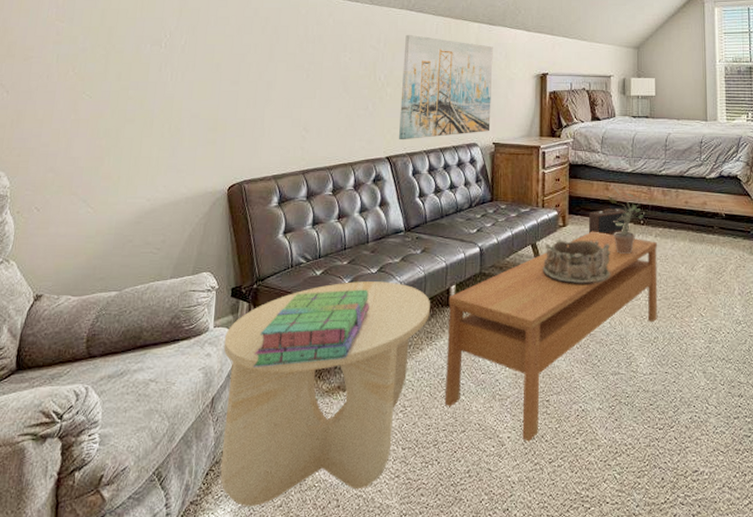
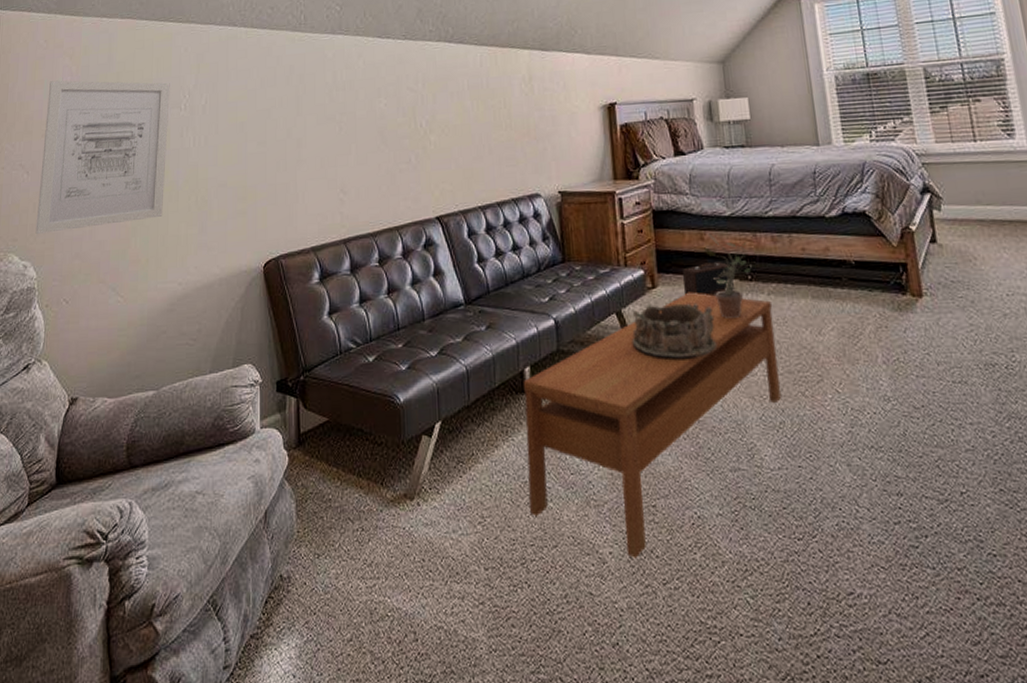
wall art: none [11,11,153,147] -> present [35,80,170,234]
side table: present [220,281,430,506] -> none [273,366,503,640]
stack of books: present [253,289,369,367] -> none [306,376,432,474]
wall art: present [398,34,493,140] -> none [446,70,554,196]

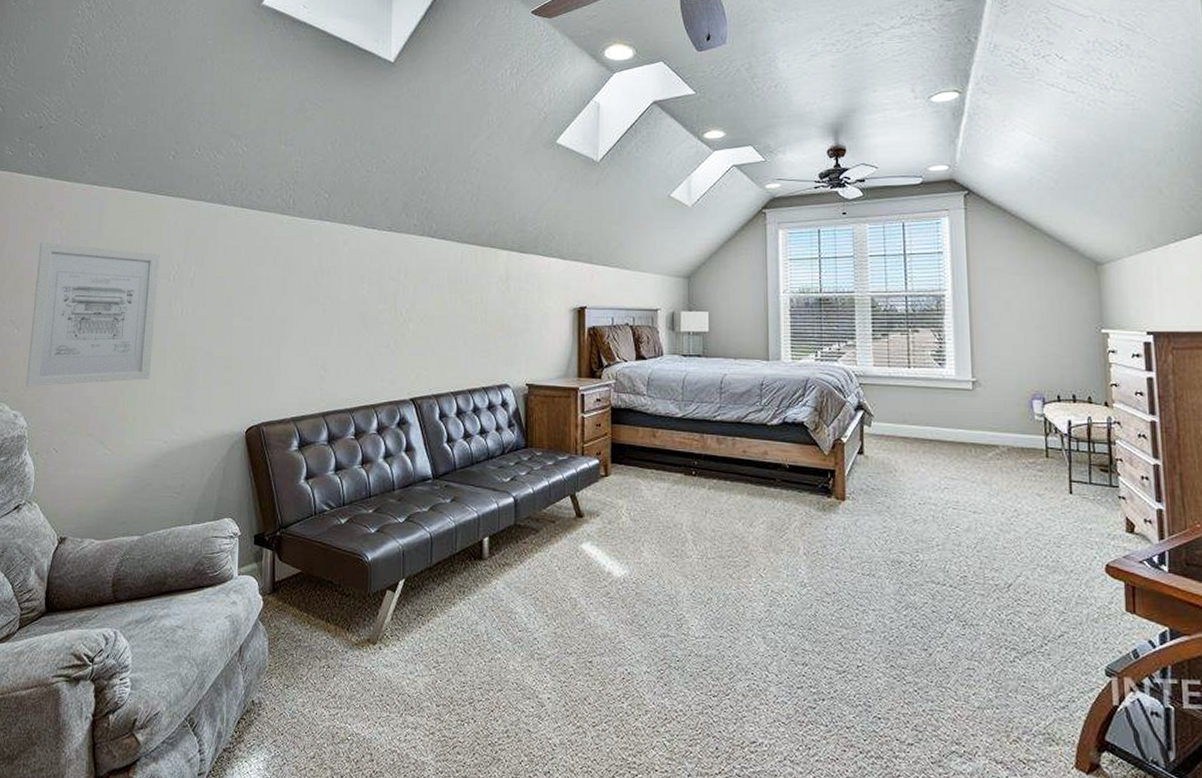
coffee table: present [523,292,781,559] -> none [479,482,712,704]
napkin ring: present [632,303,718,359] -> none [582,489,659,540]
speaker: present [683,262,734,296] -> none [634,457,679,486]
potted plant: present [704,233,750,320] -> none [655,431,695,508]

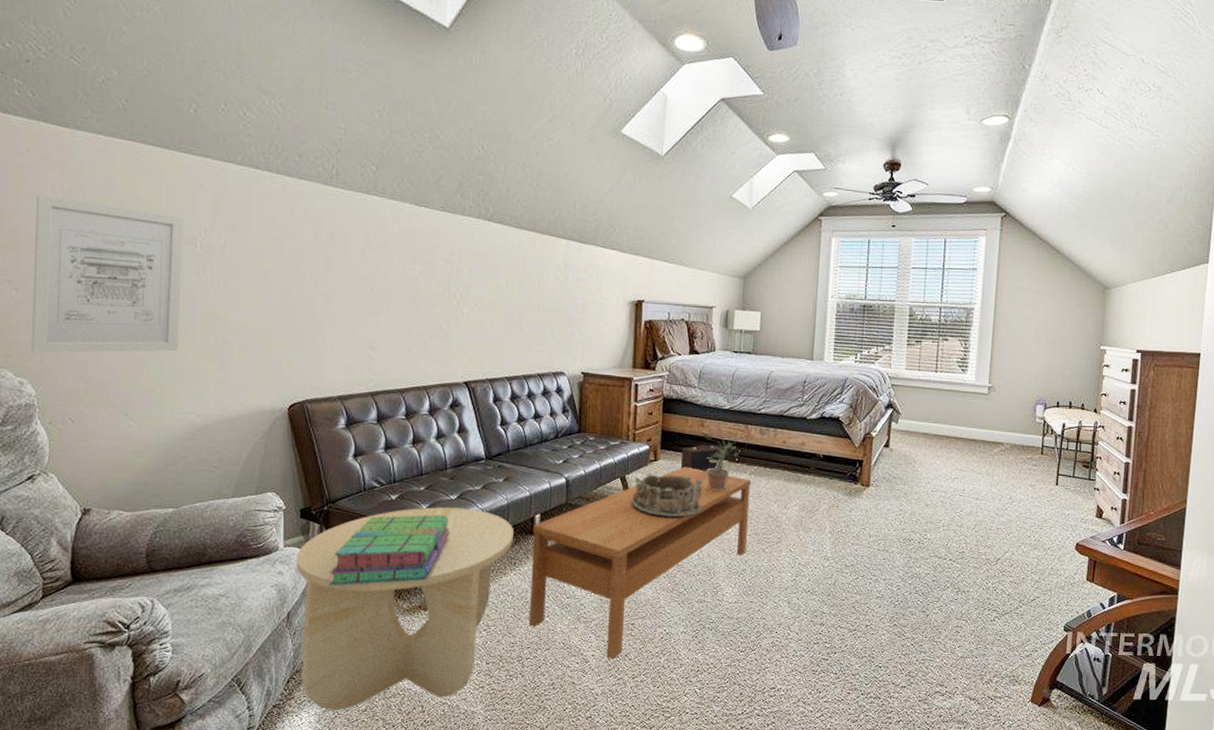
side table: none [249,531,462,756] -> present [296,507,513,710]
stack of books: none [279,539,397,617] -> present [328,515,449,586]
coffee table: none [479,482,712,704] -> present [528,466,751,660]
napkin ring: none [582,489,659,540] -> present [631,473,703,518]
speaker: none [634,457,679,486] -> present [681,445,724,471]
potted plant: none [655,431,695,508] -> present [703,421,739,491]

